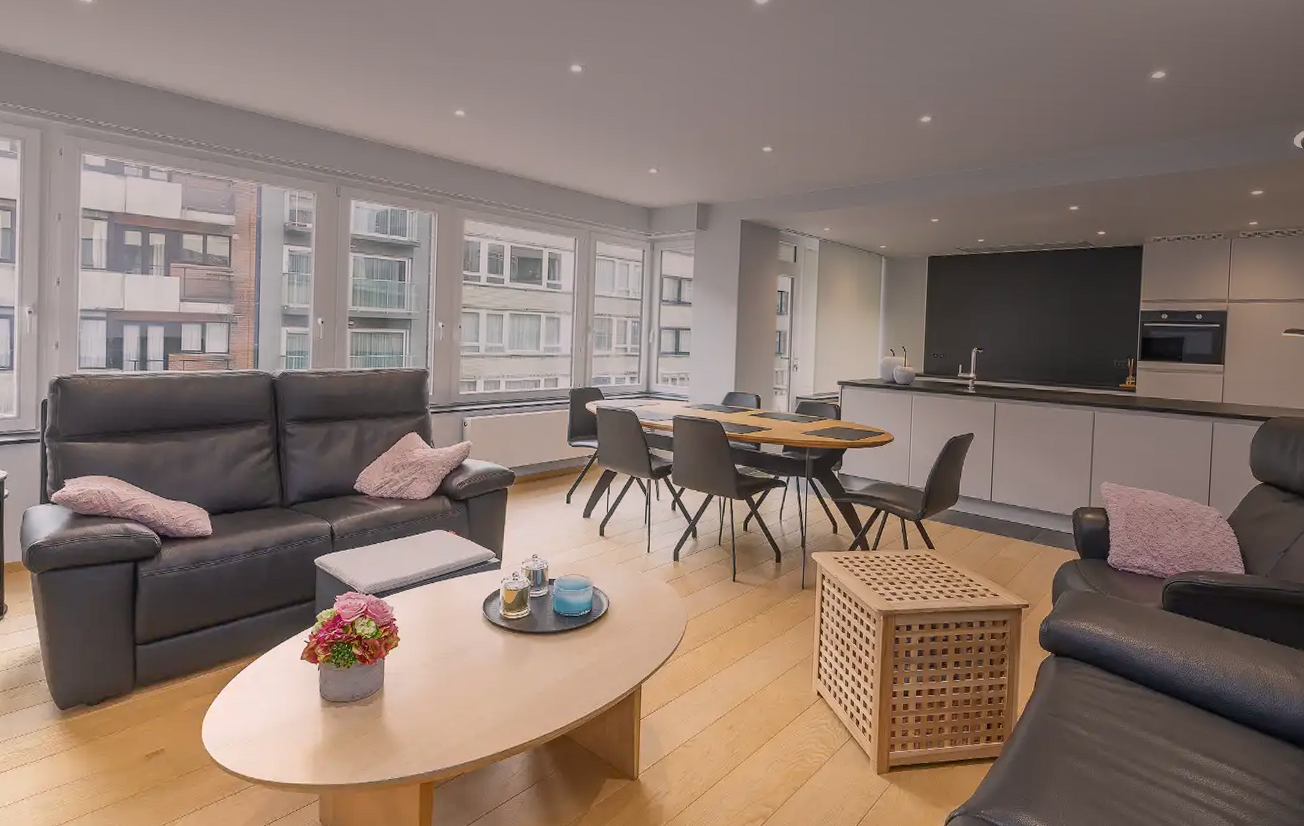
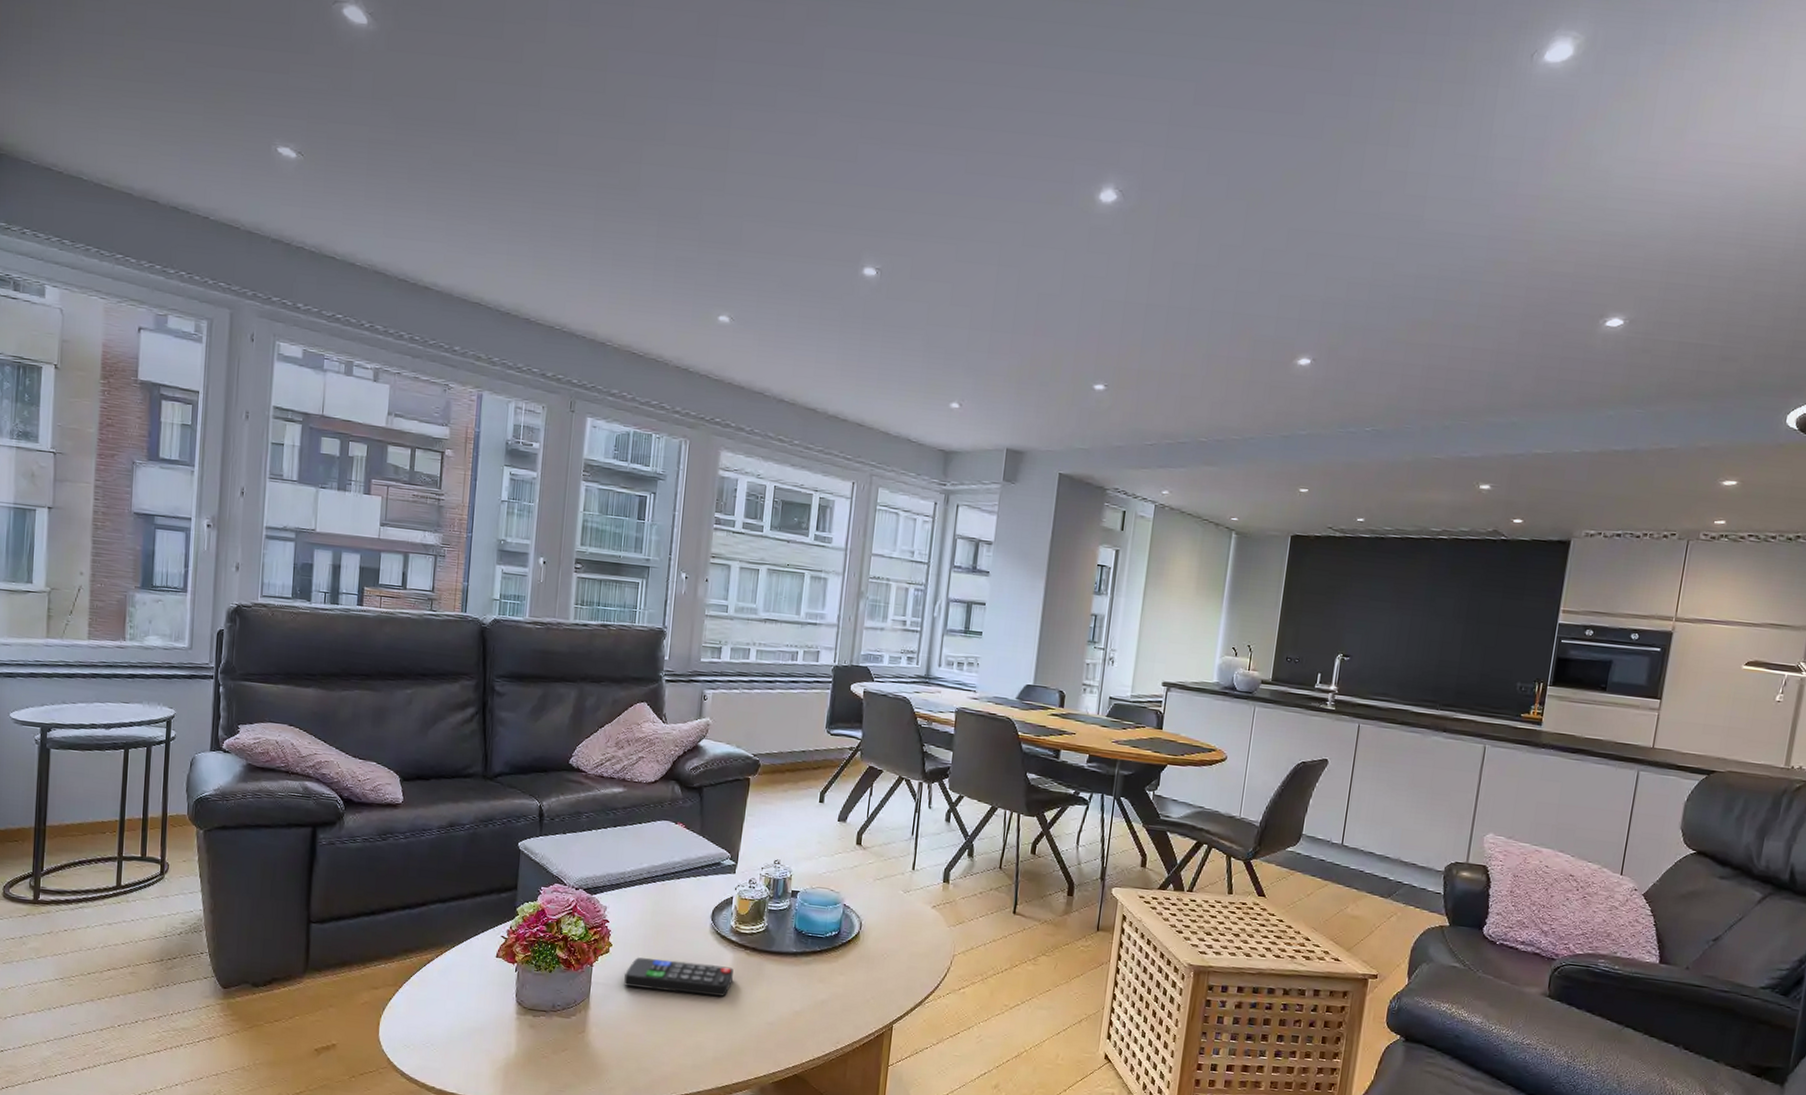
remote control: none [412,647,505,675] -> present [624,957,734,998]

